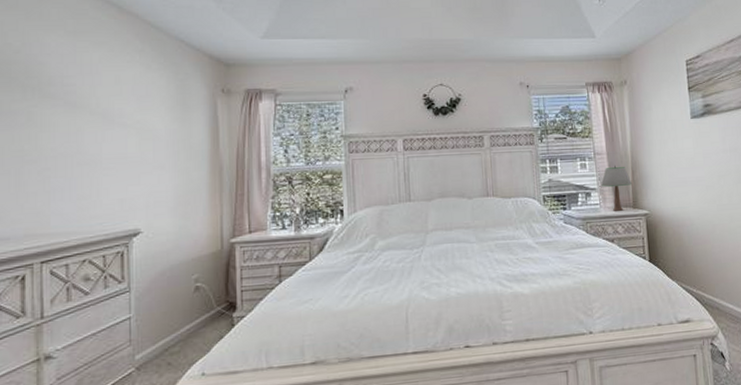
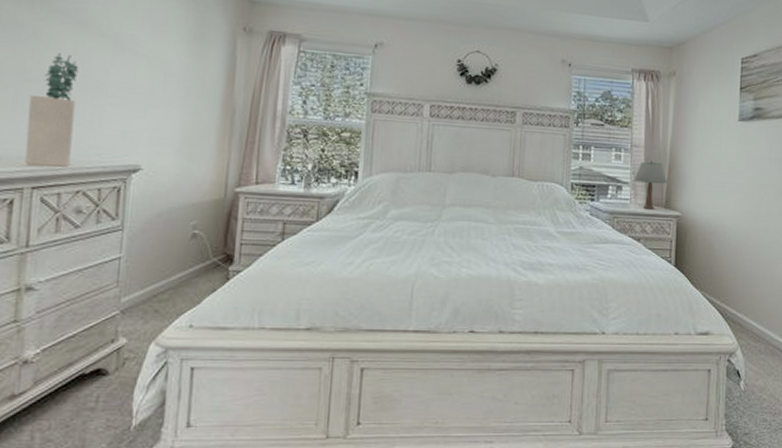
vase: none [31,134,75,243] -> present [25,53,79,168]

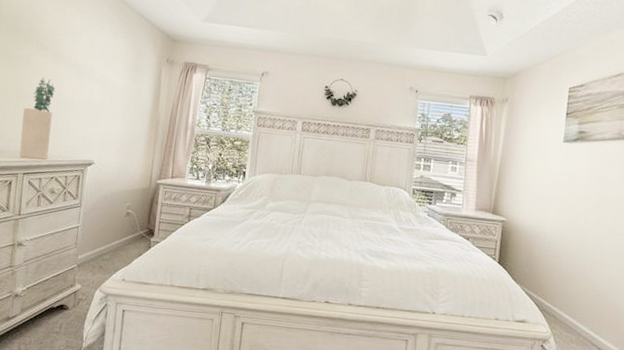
table lamp: present [633,160,668,209] -> none [466,173,496,214]

